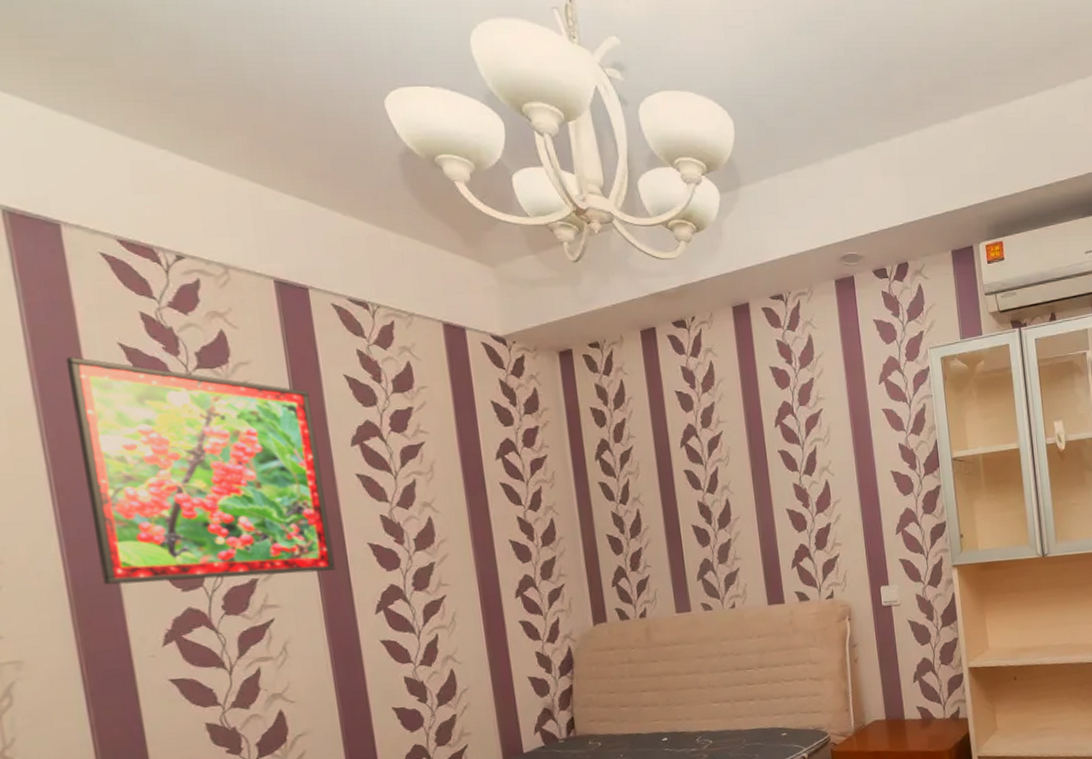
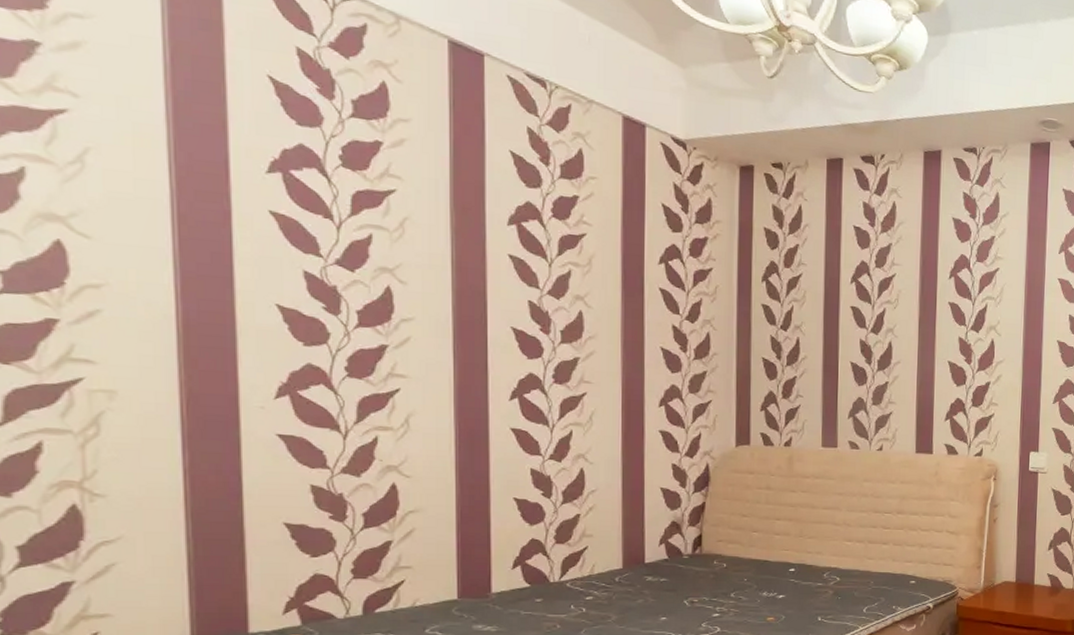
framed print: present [65,356,336,586] -> none [206,80,473,349]

